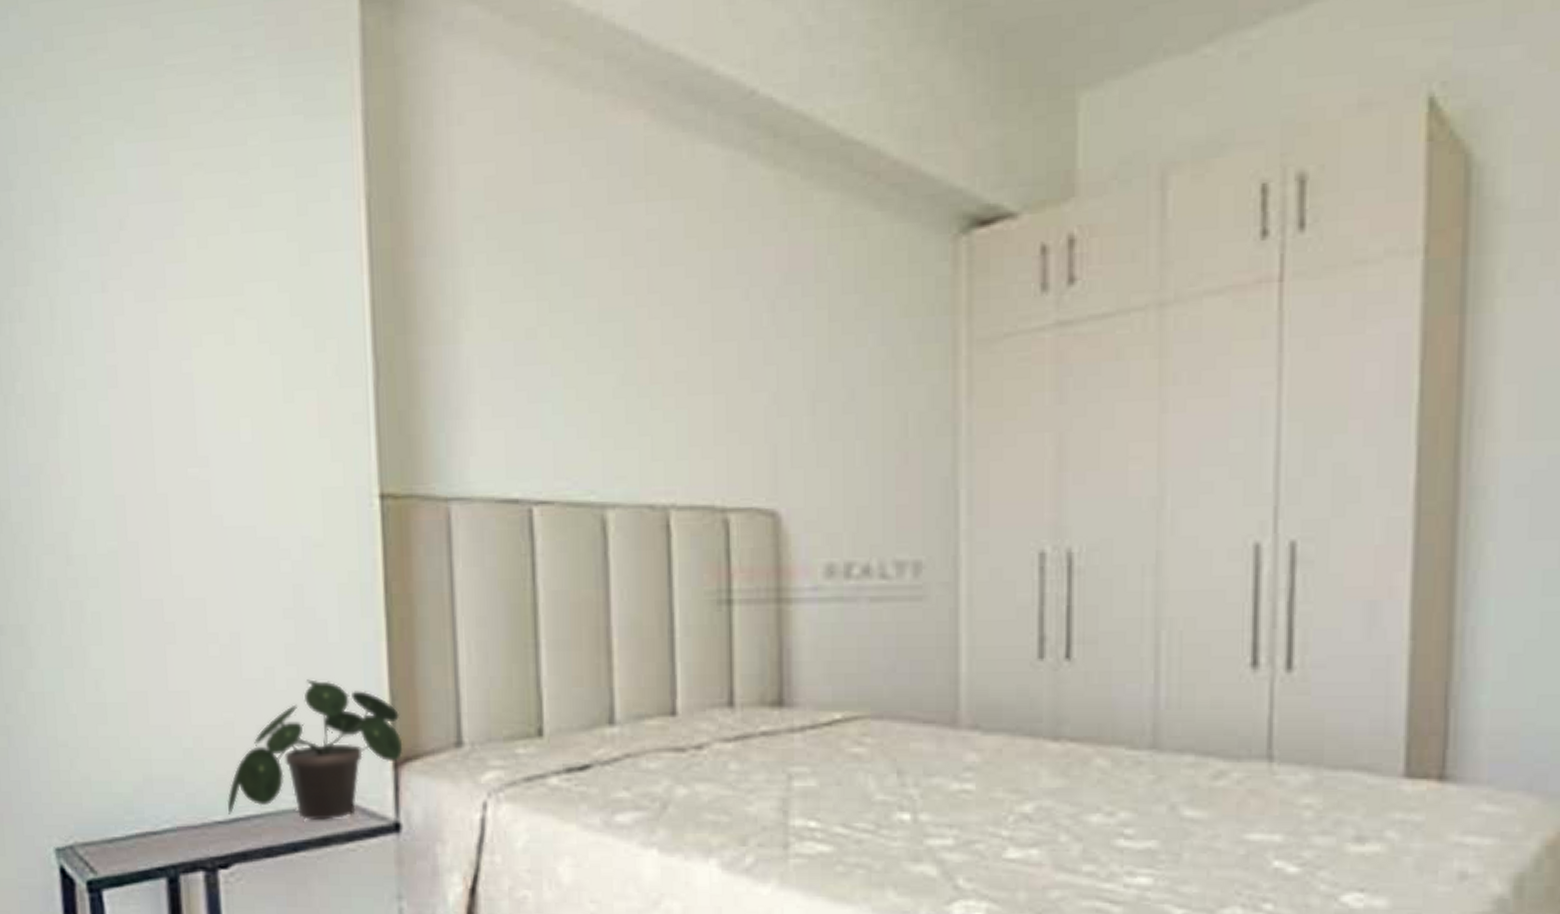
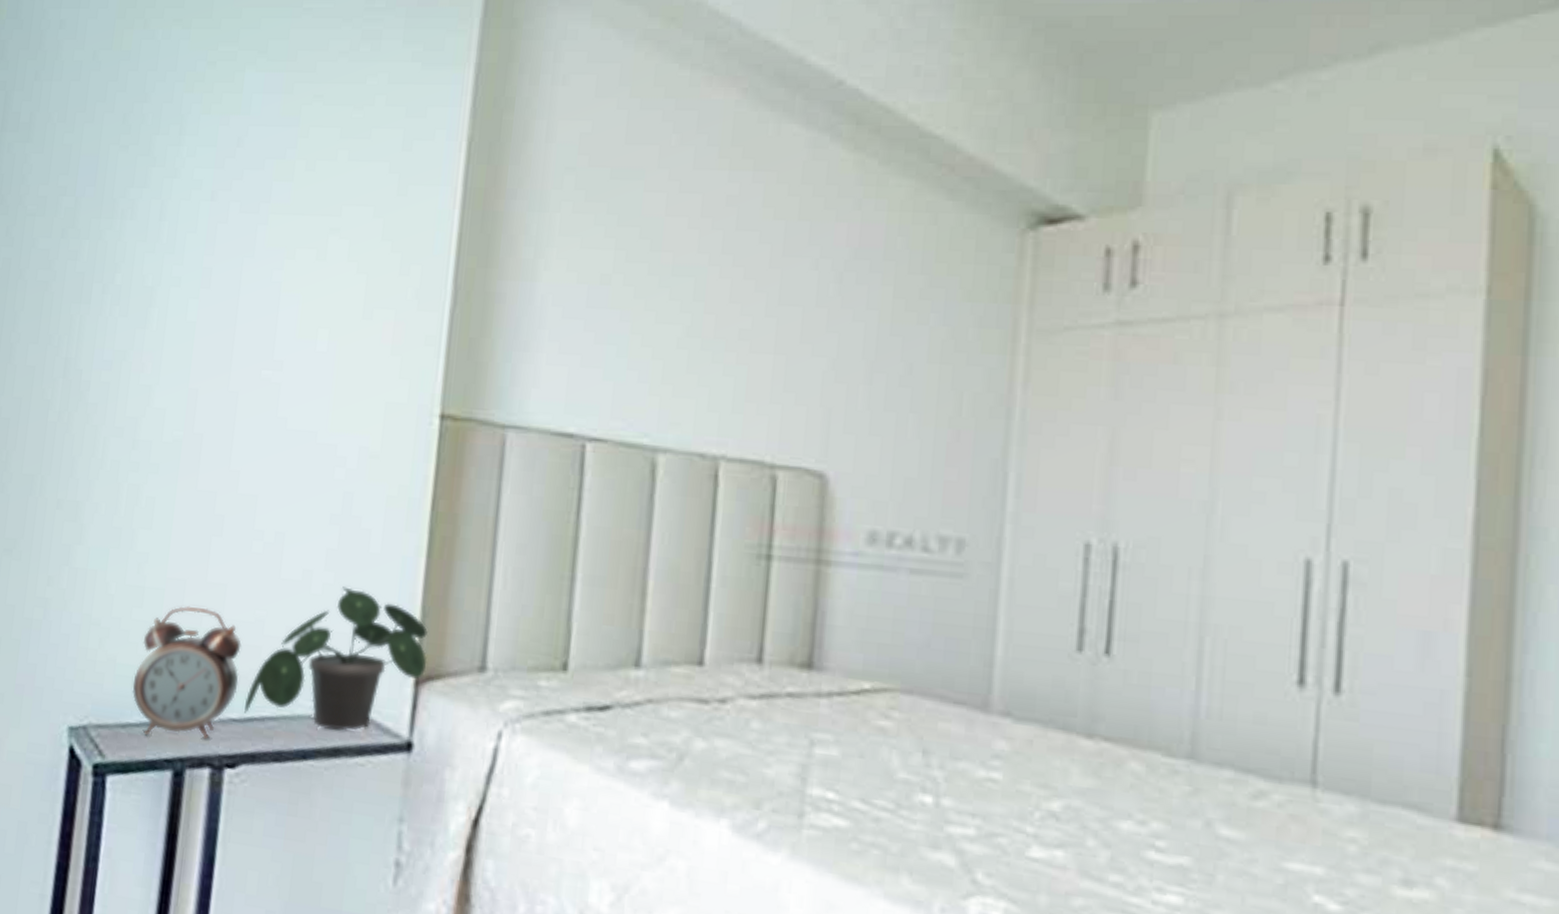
alarm clock: none [111,716,218,848] -> present [132,605,241,740]

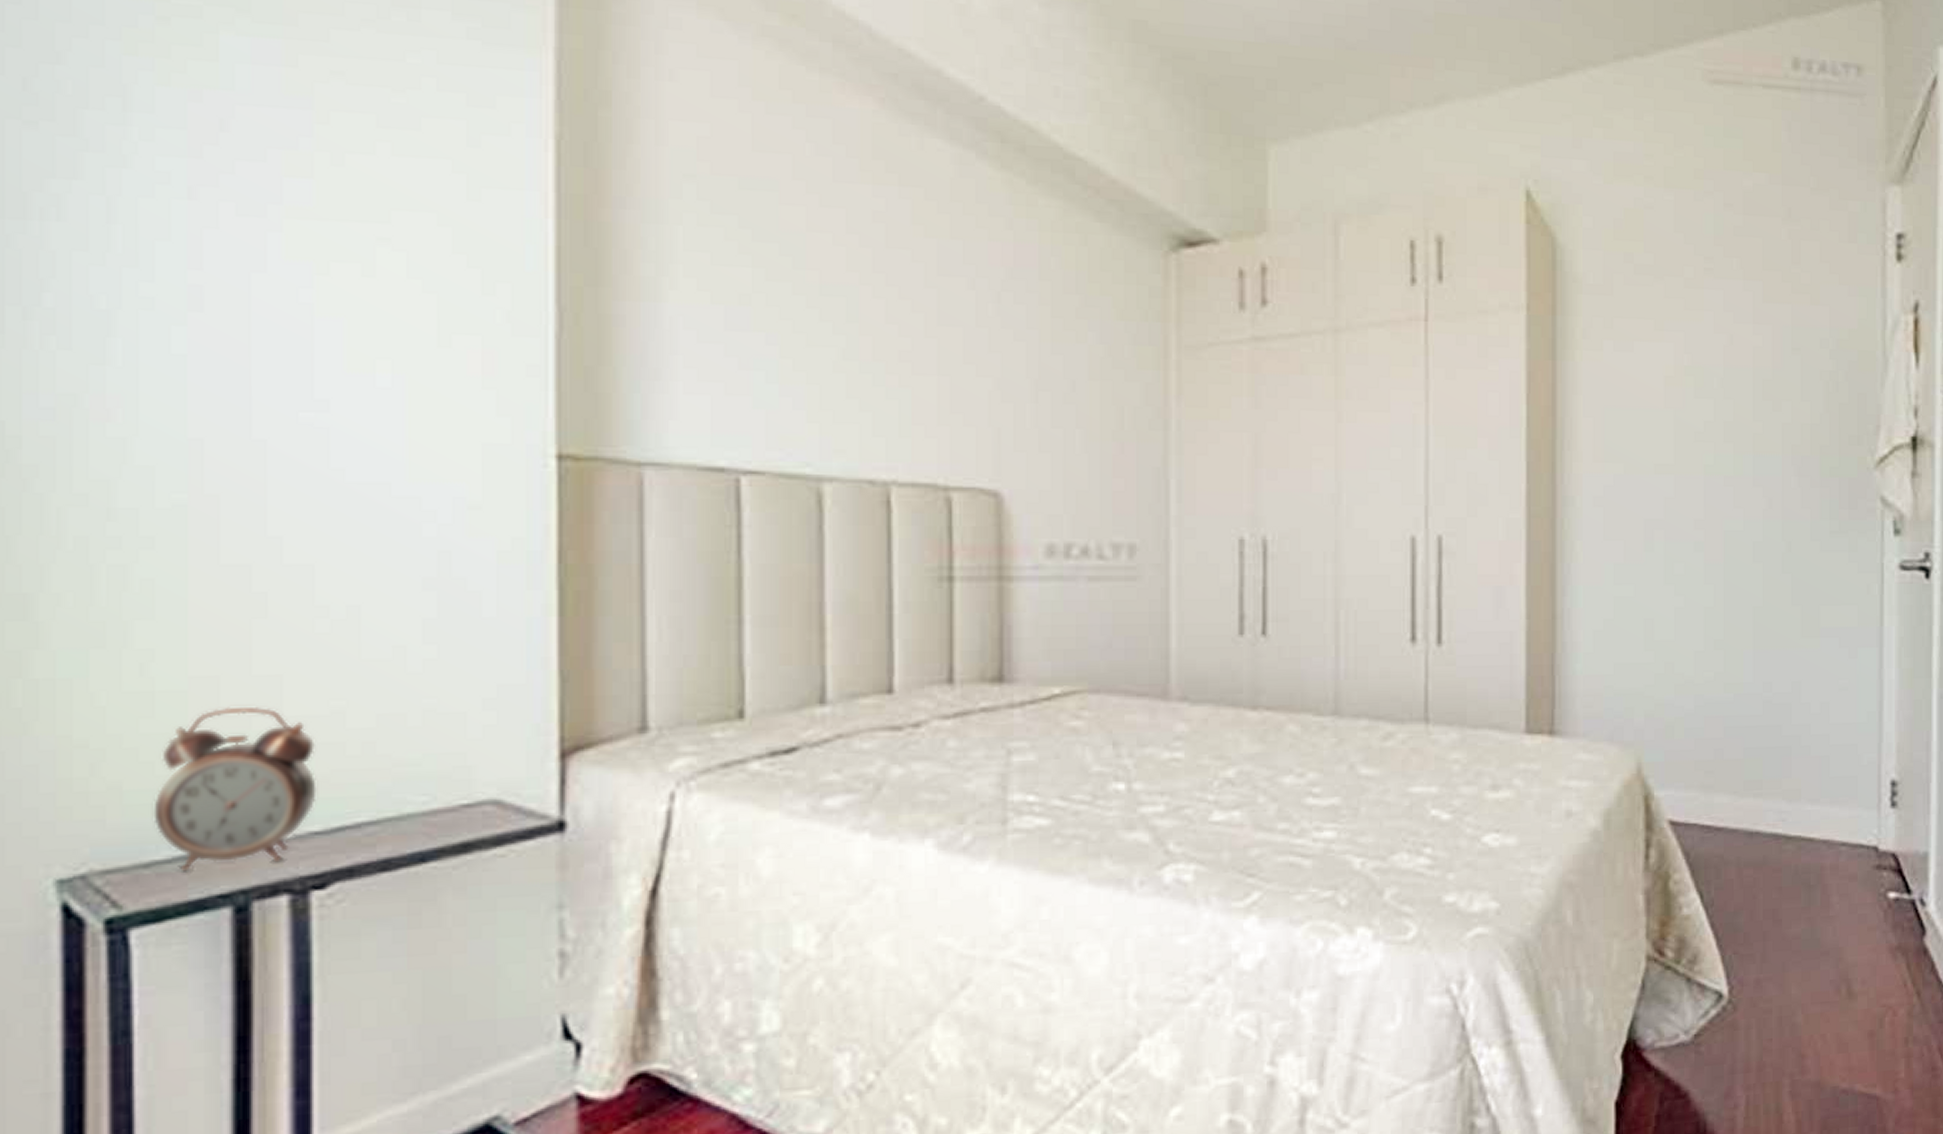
potted plant: present [244,586,428,731] -> none [328,660,573,824]

